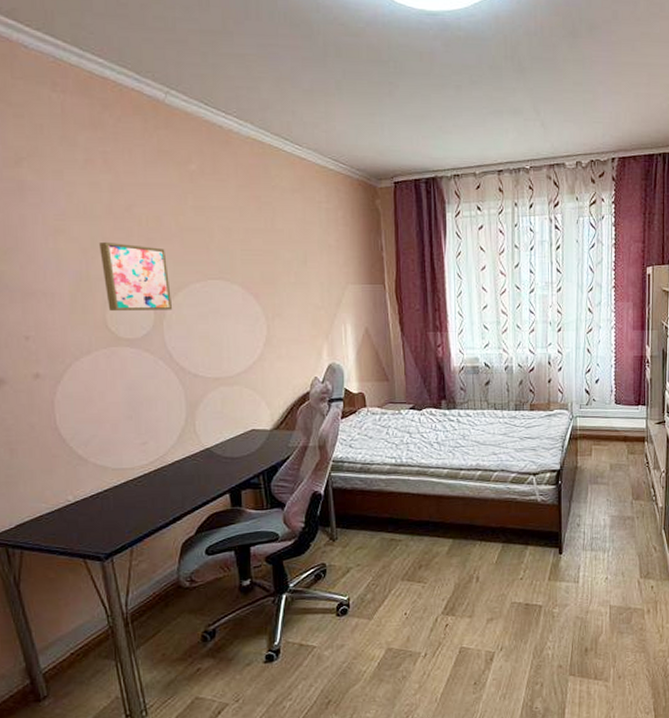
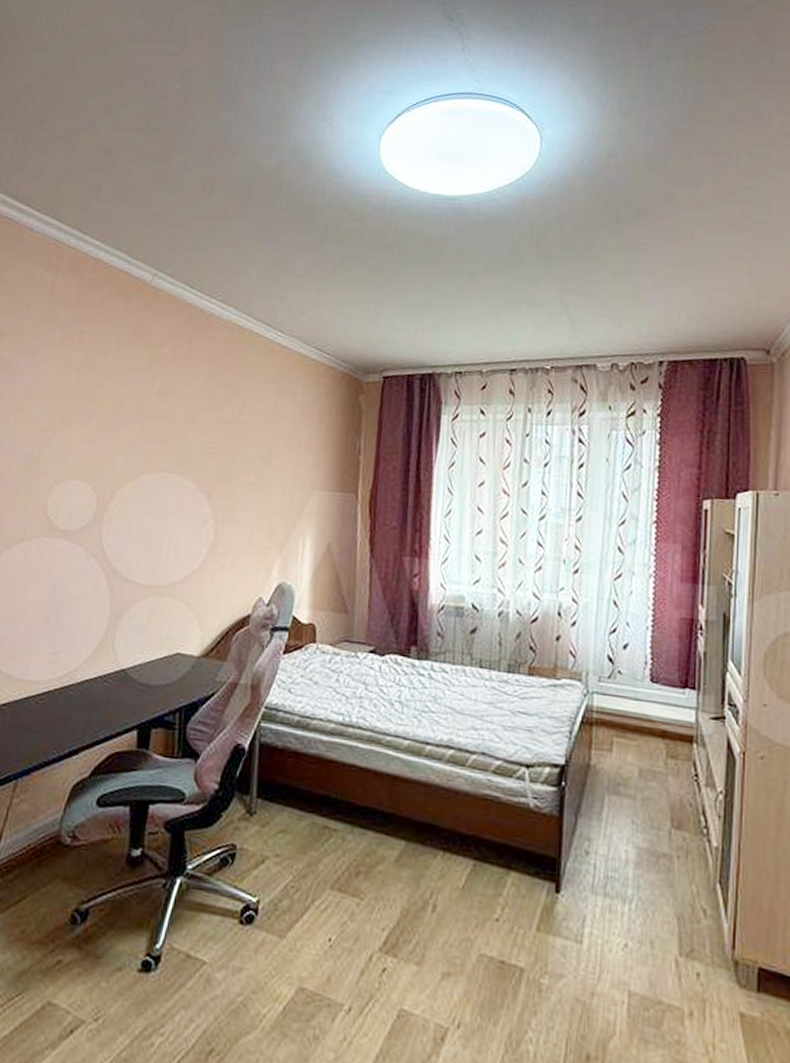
wall art: present [99,241,173,312] -> none [51,422,122,502]

